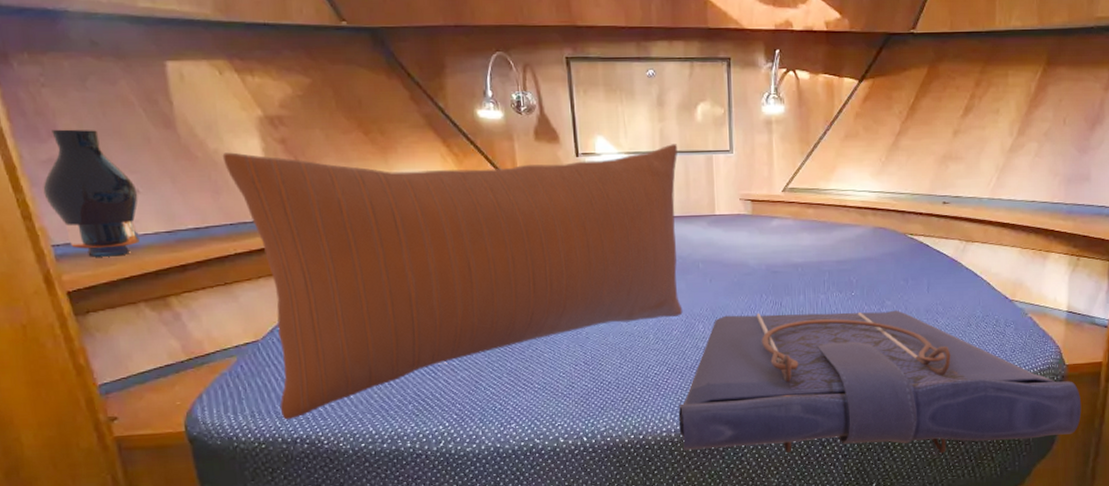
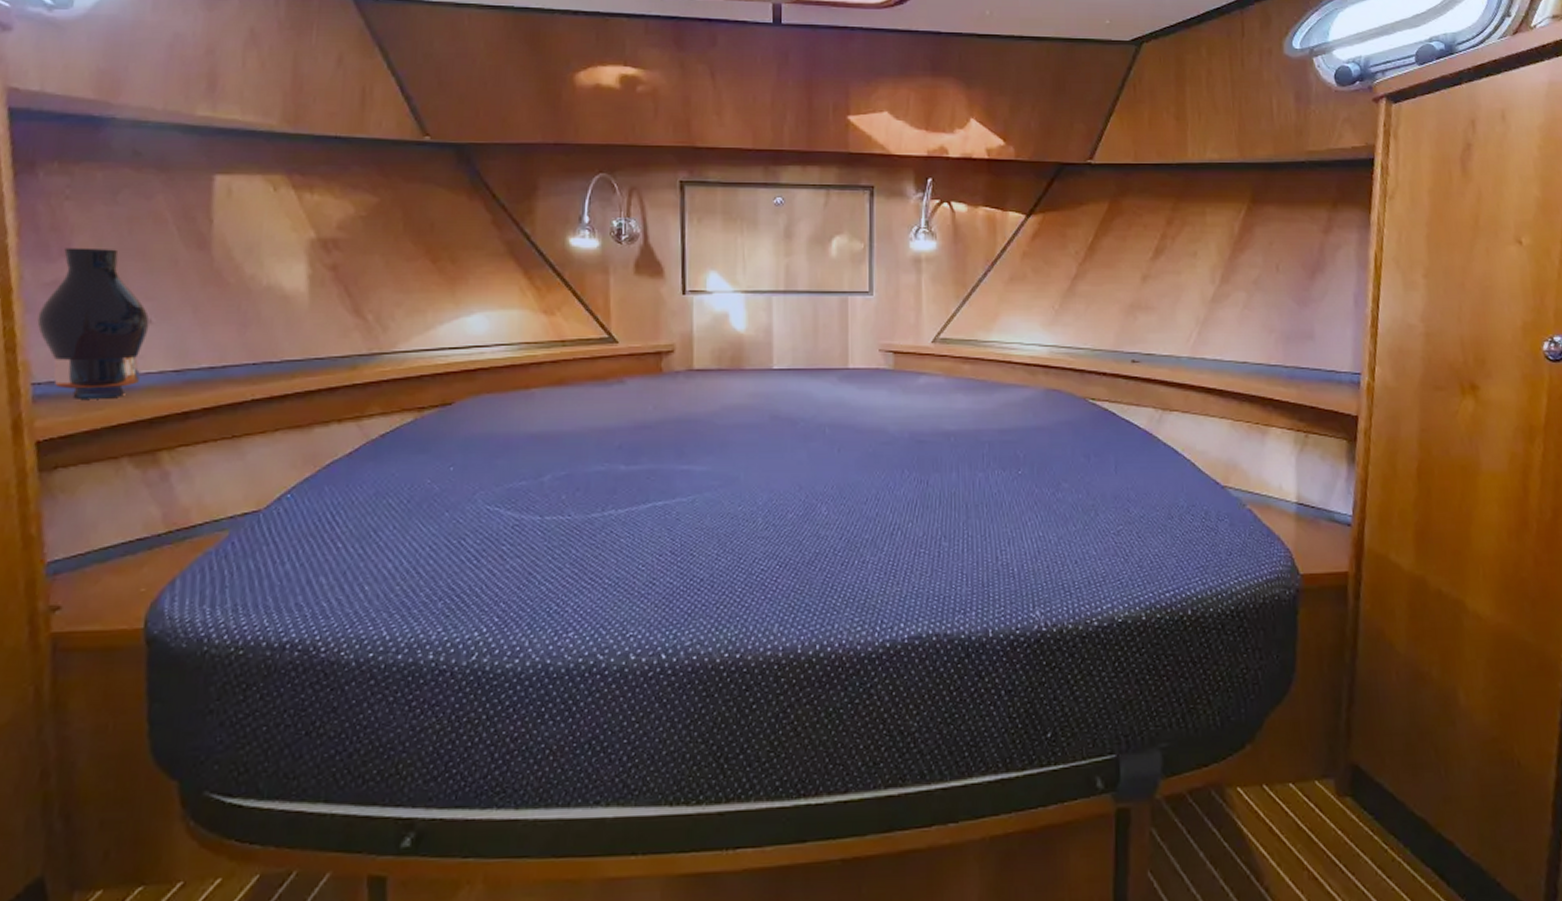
pillow: present [222,144,683,420] -> none [259,279,805,617]
tote bag: present [678,310,1082,454] -> none [788,493,1326,694]

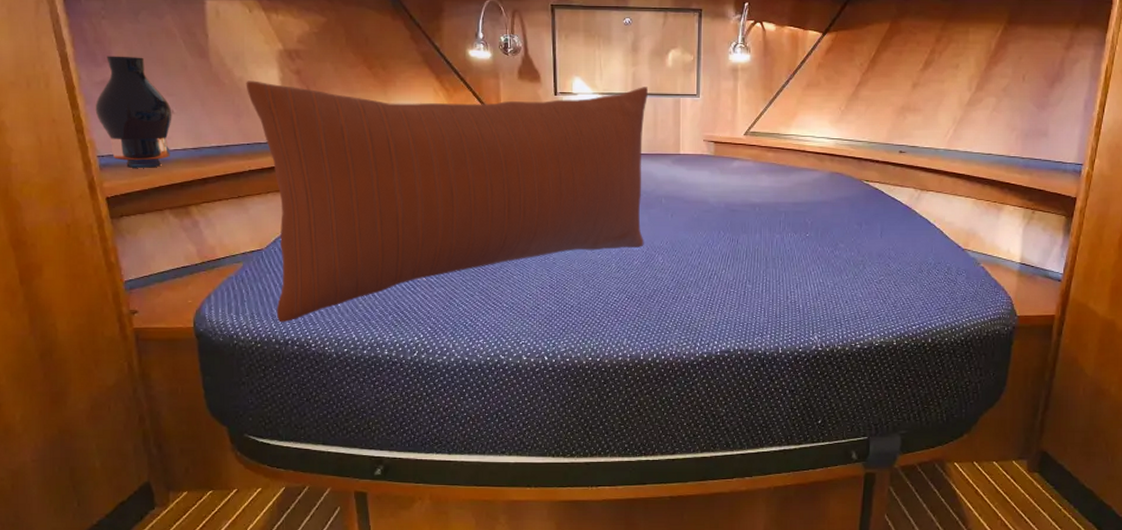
pillow: none [259,279,805,617] -> present [246,80,648,323]

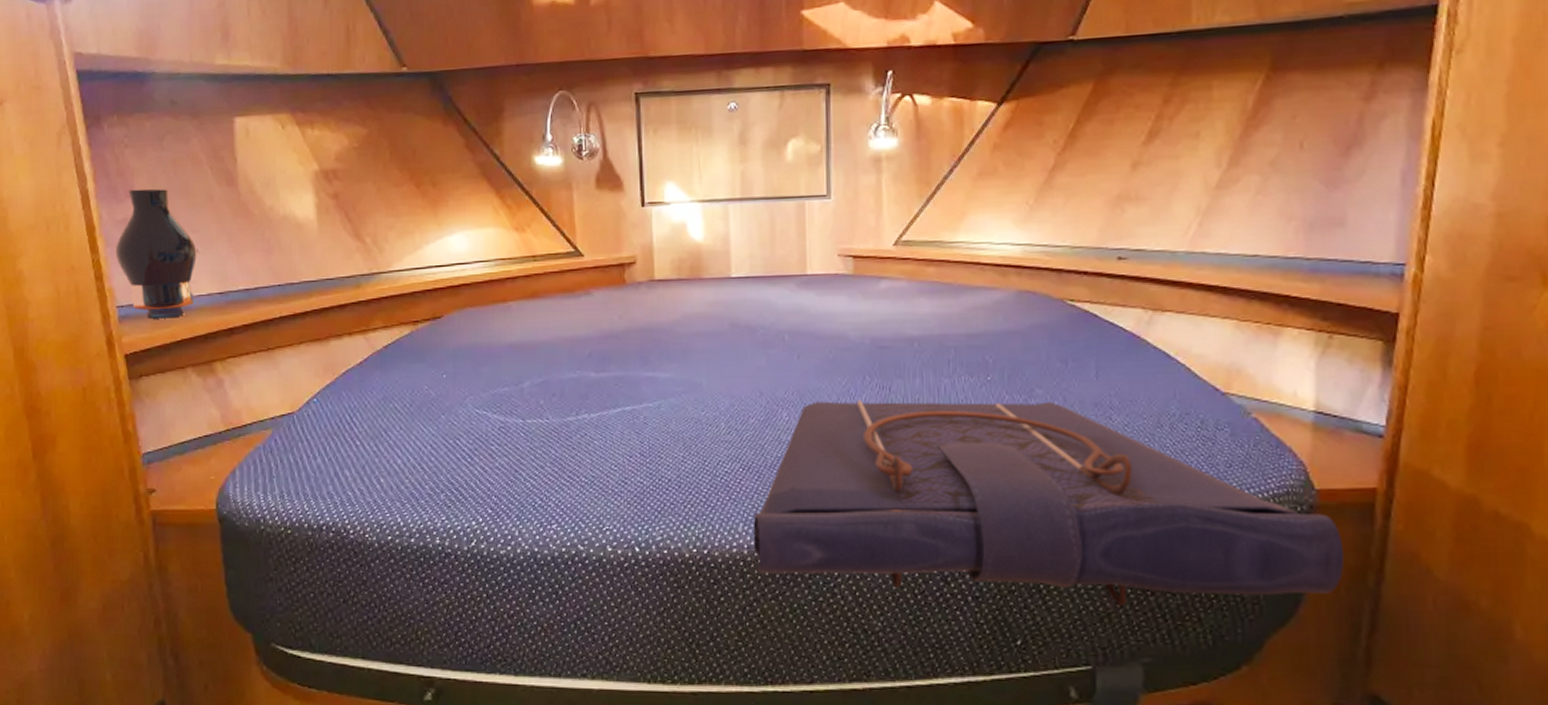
pillow: present [246,80,648,323] -> none [277,189,763,503]
tote bag: none [634,248,1032,396] -> present [753,399,1345,607]

